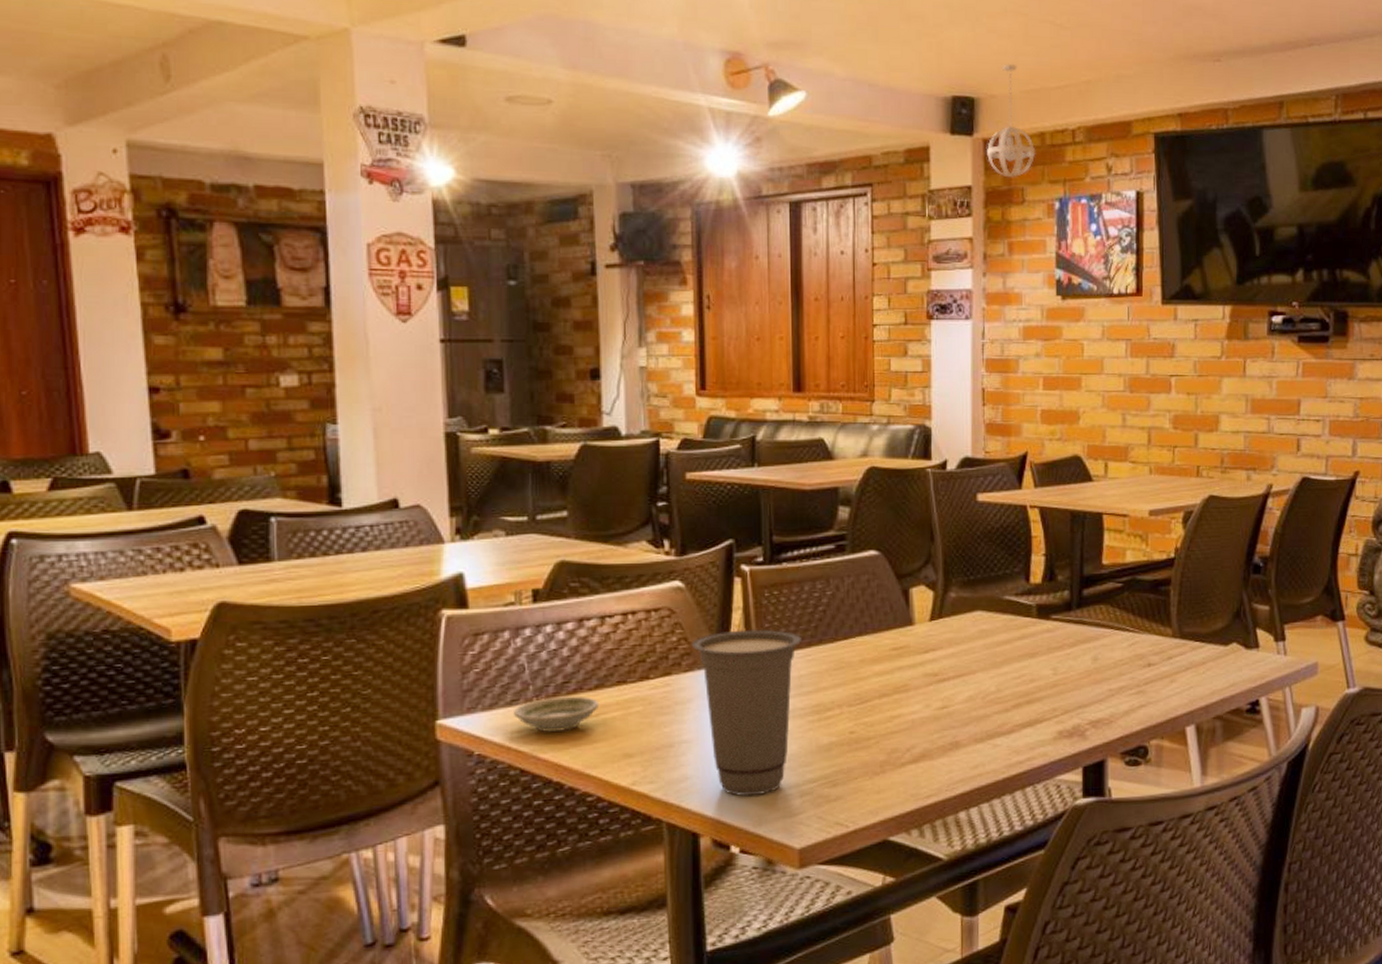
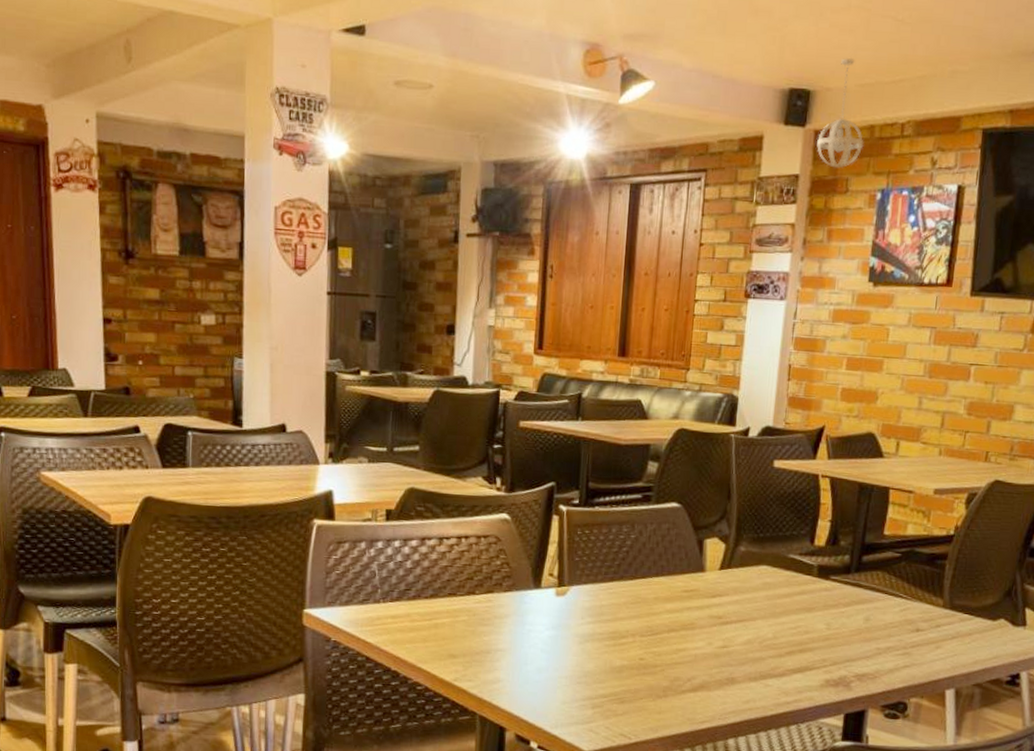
saucer: present [514,696,600,732] -> none [364,600,433,630]
cup: present [691,629,803,796] -> none [512,560,606,702]

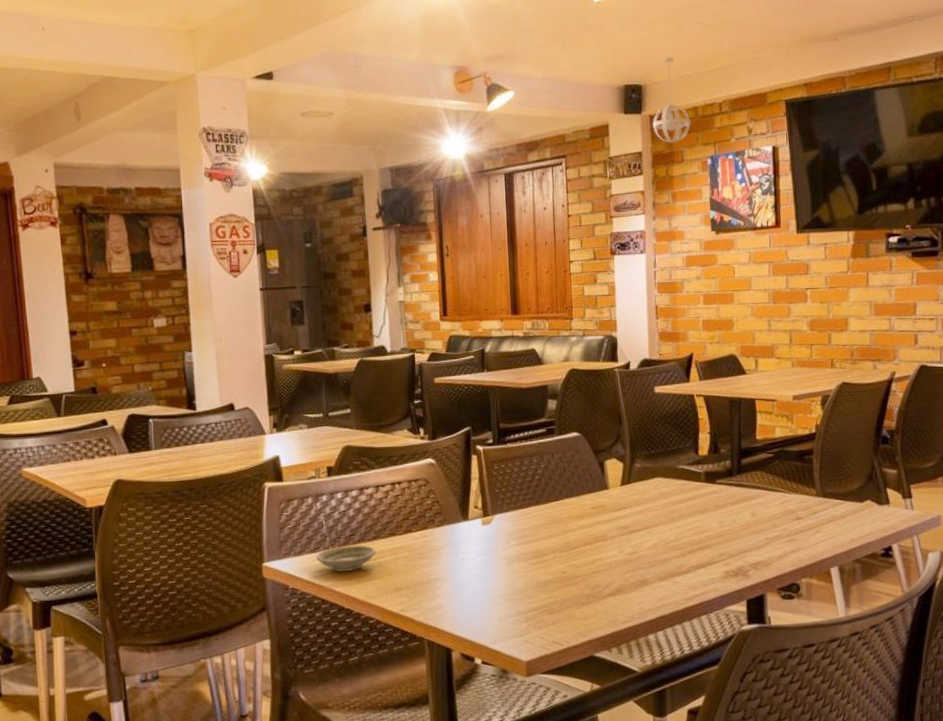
saucer: none [364,600,433,630] -> present [316,545,377,572]

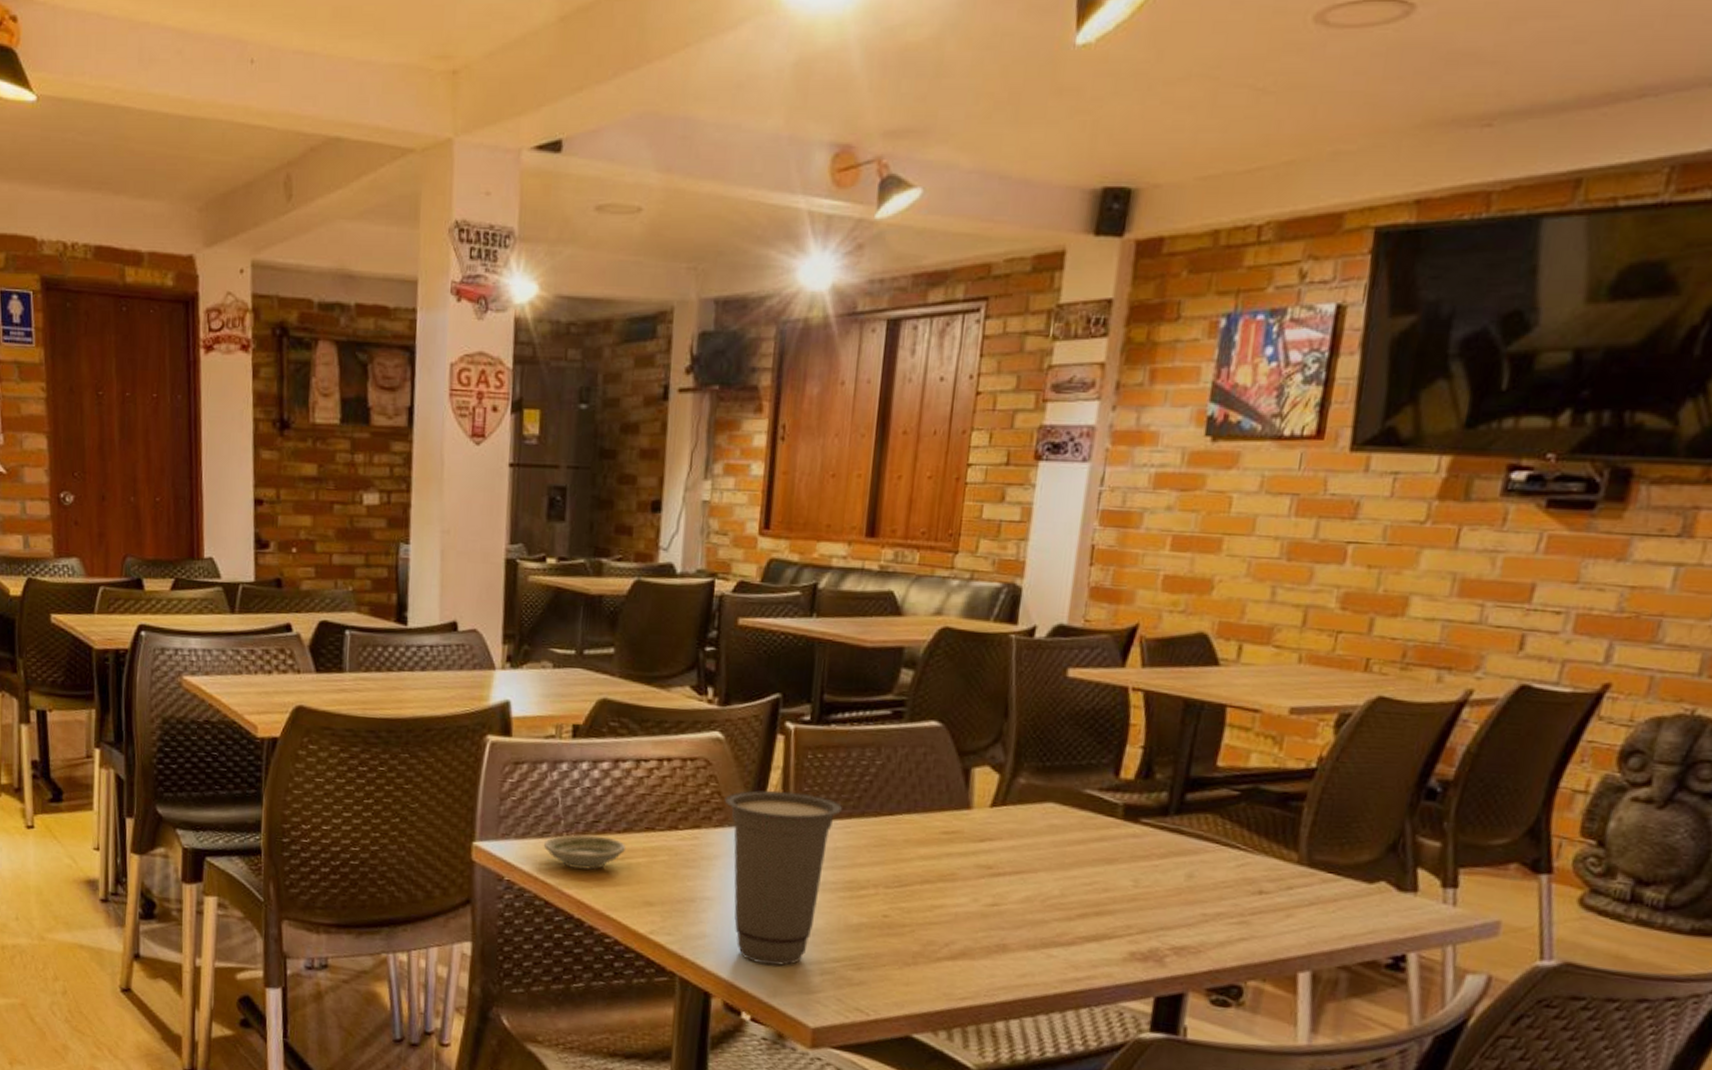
cup: none [442,493,524,620] -> present [724,790,843,966]
pendant light: present [653,56,691,144] -> none [1138,142,1205,289]

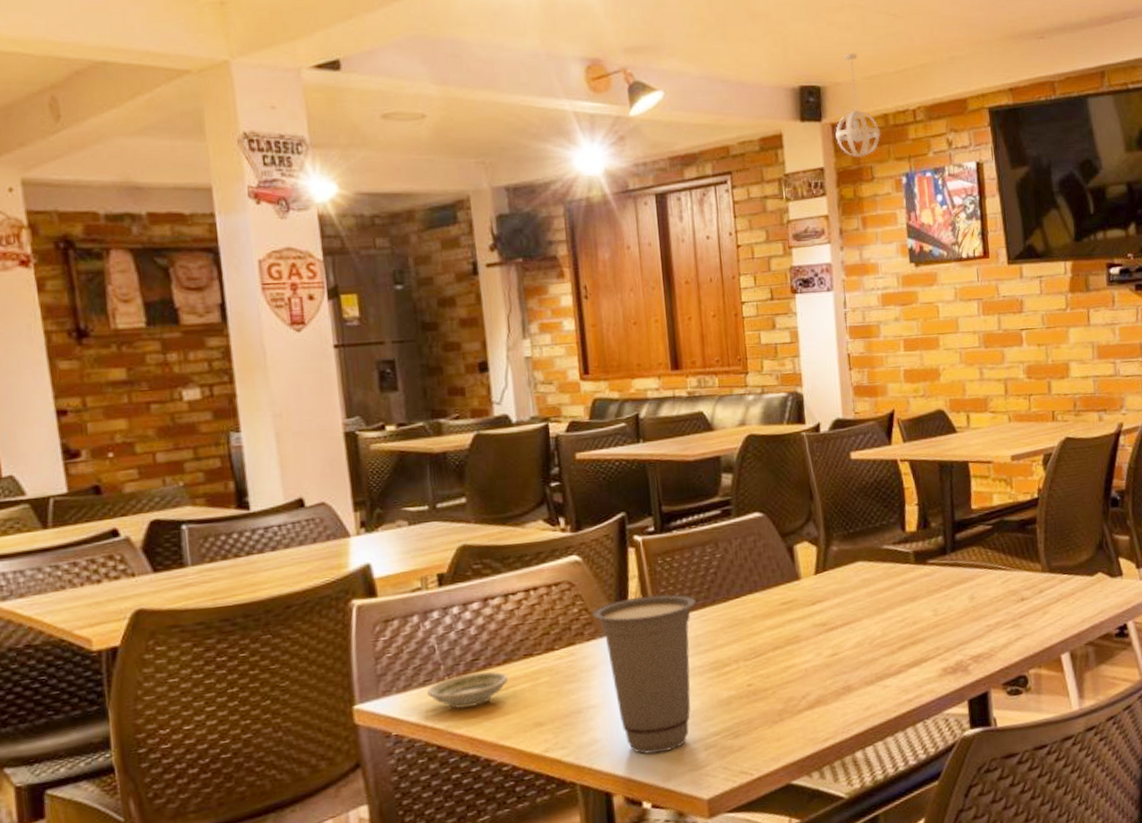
pendant light: none [1138,142,1205,289] -> present [835,52,881,158]

